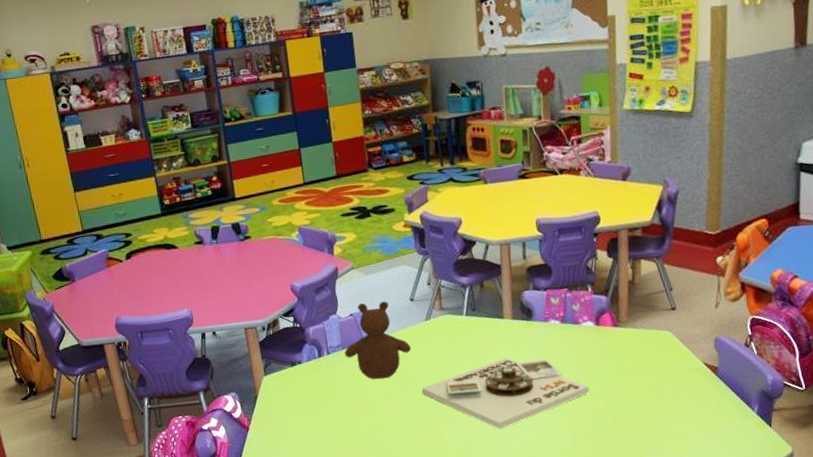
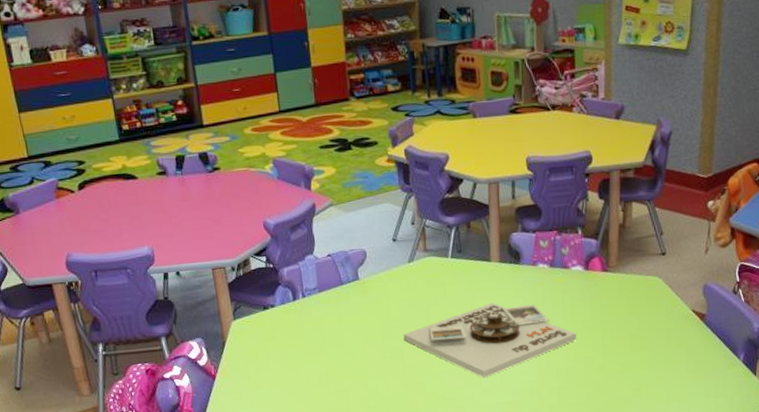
stuffed animal: present [344,301,412,380] -> none [321,241,393,325]

